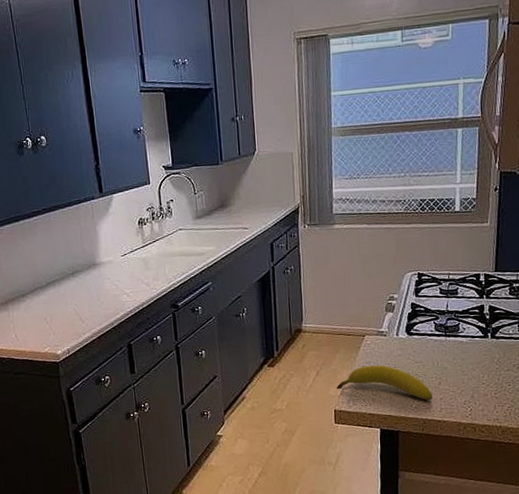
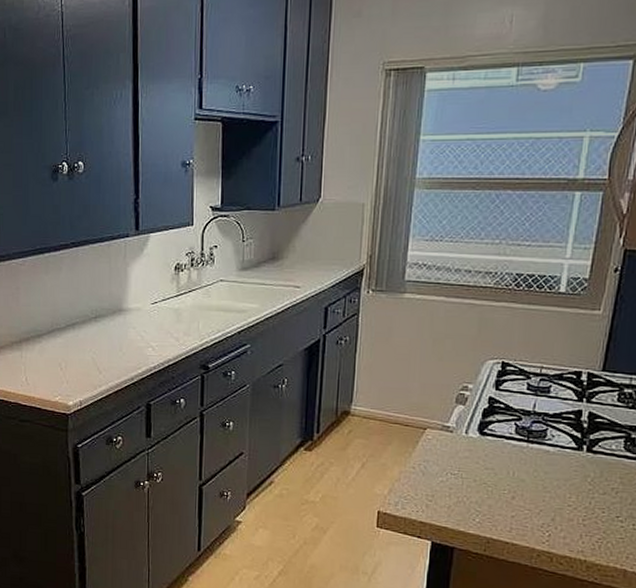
fruit: present [336,365,433,401] -> none [383,464,502,517]

